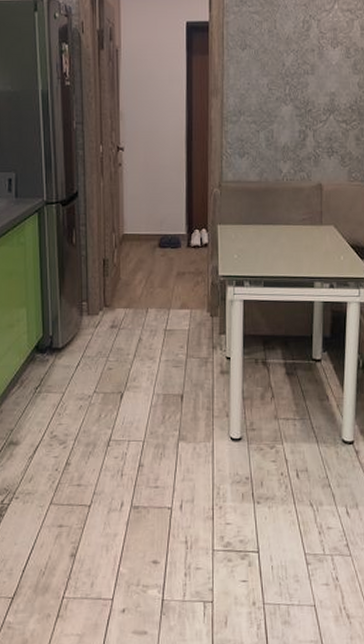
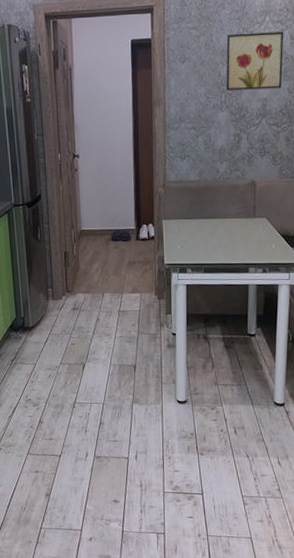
wall art: none [291,21,354,82] -> present [226,32,284,91]

